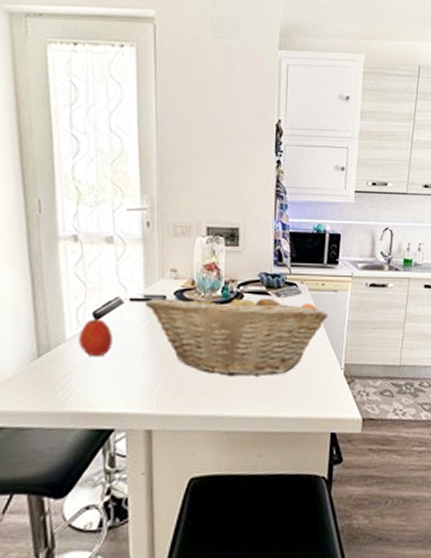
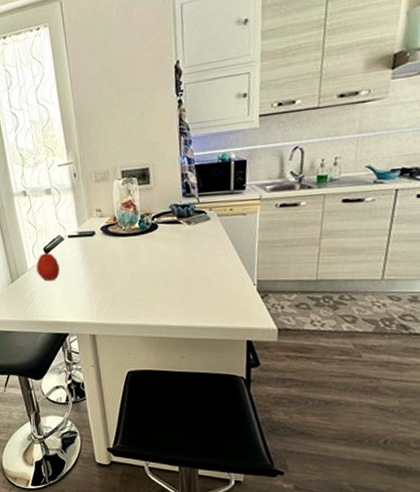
fruit basket: present [144,290,328,377] -> none [79,221,238,294]

